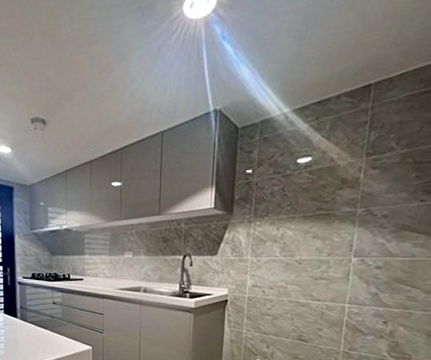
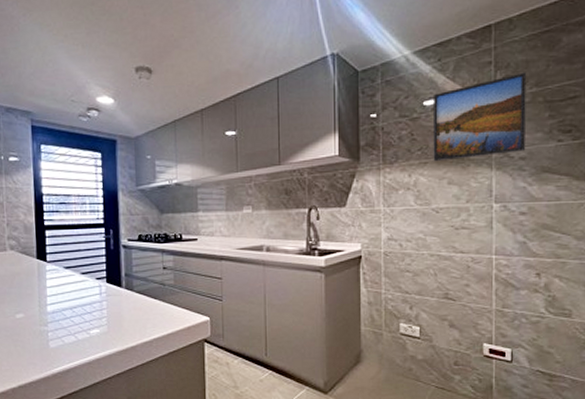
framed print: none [301,133,400,217] -> present [433,72,527,162]

